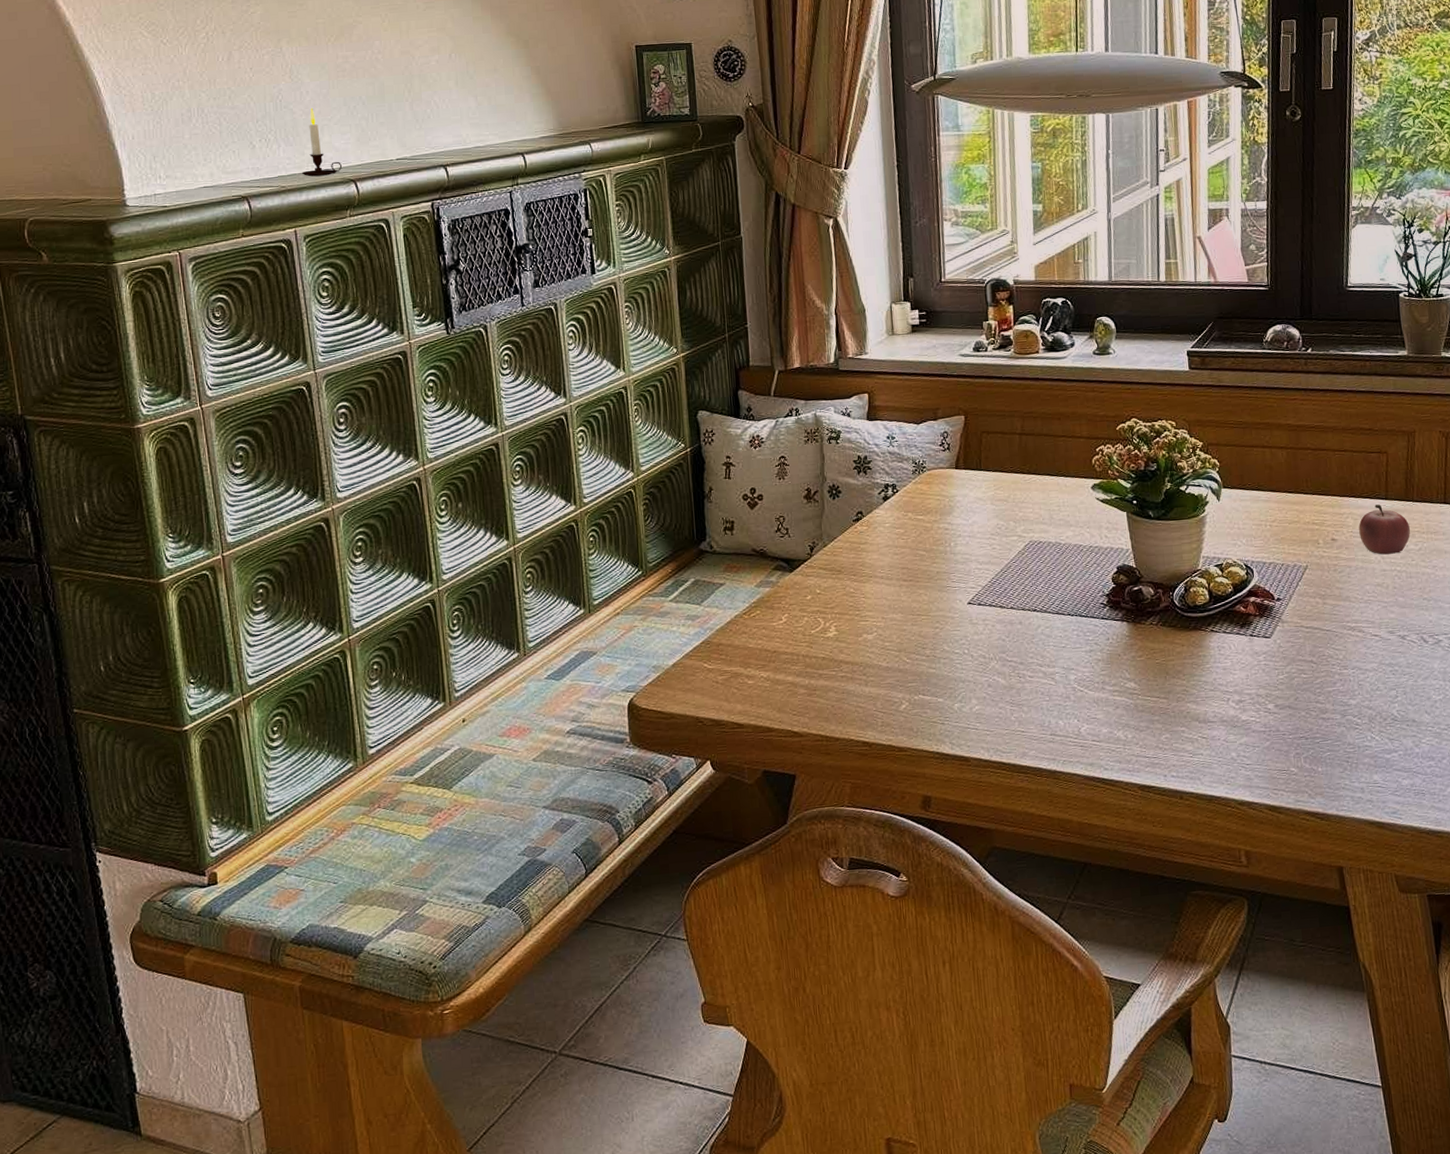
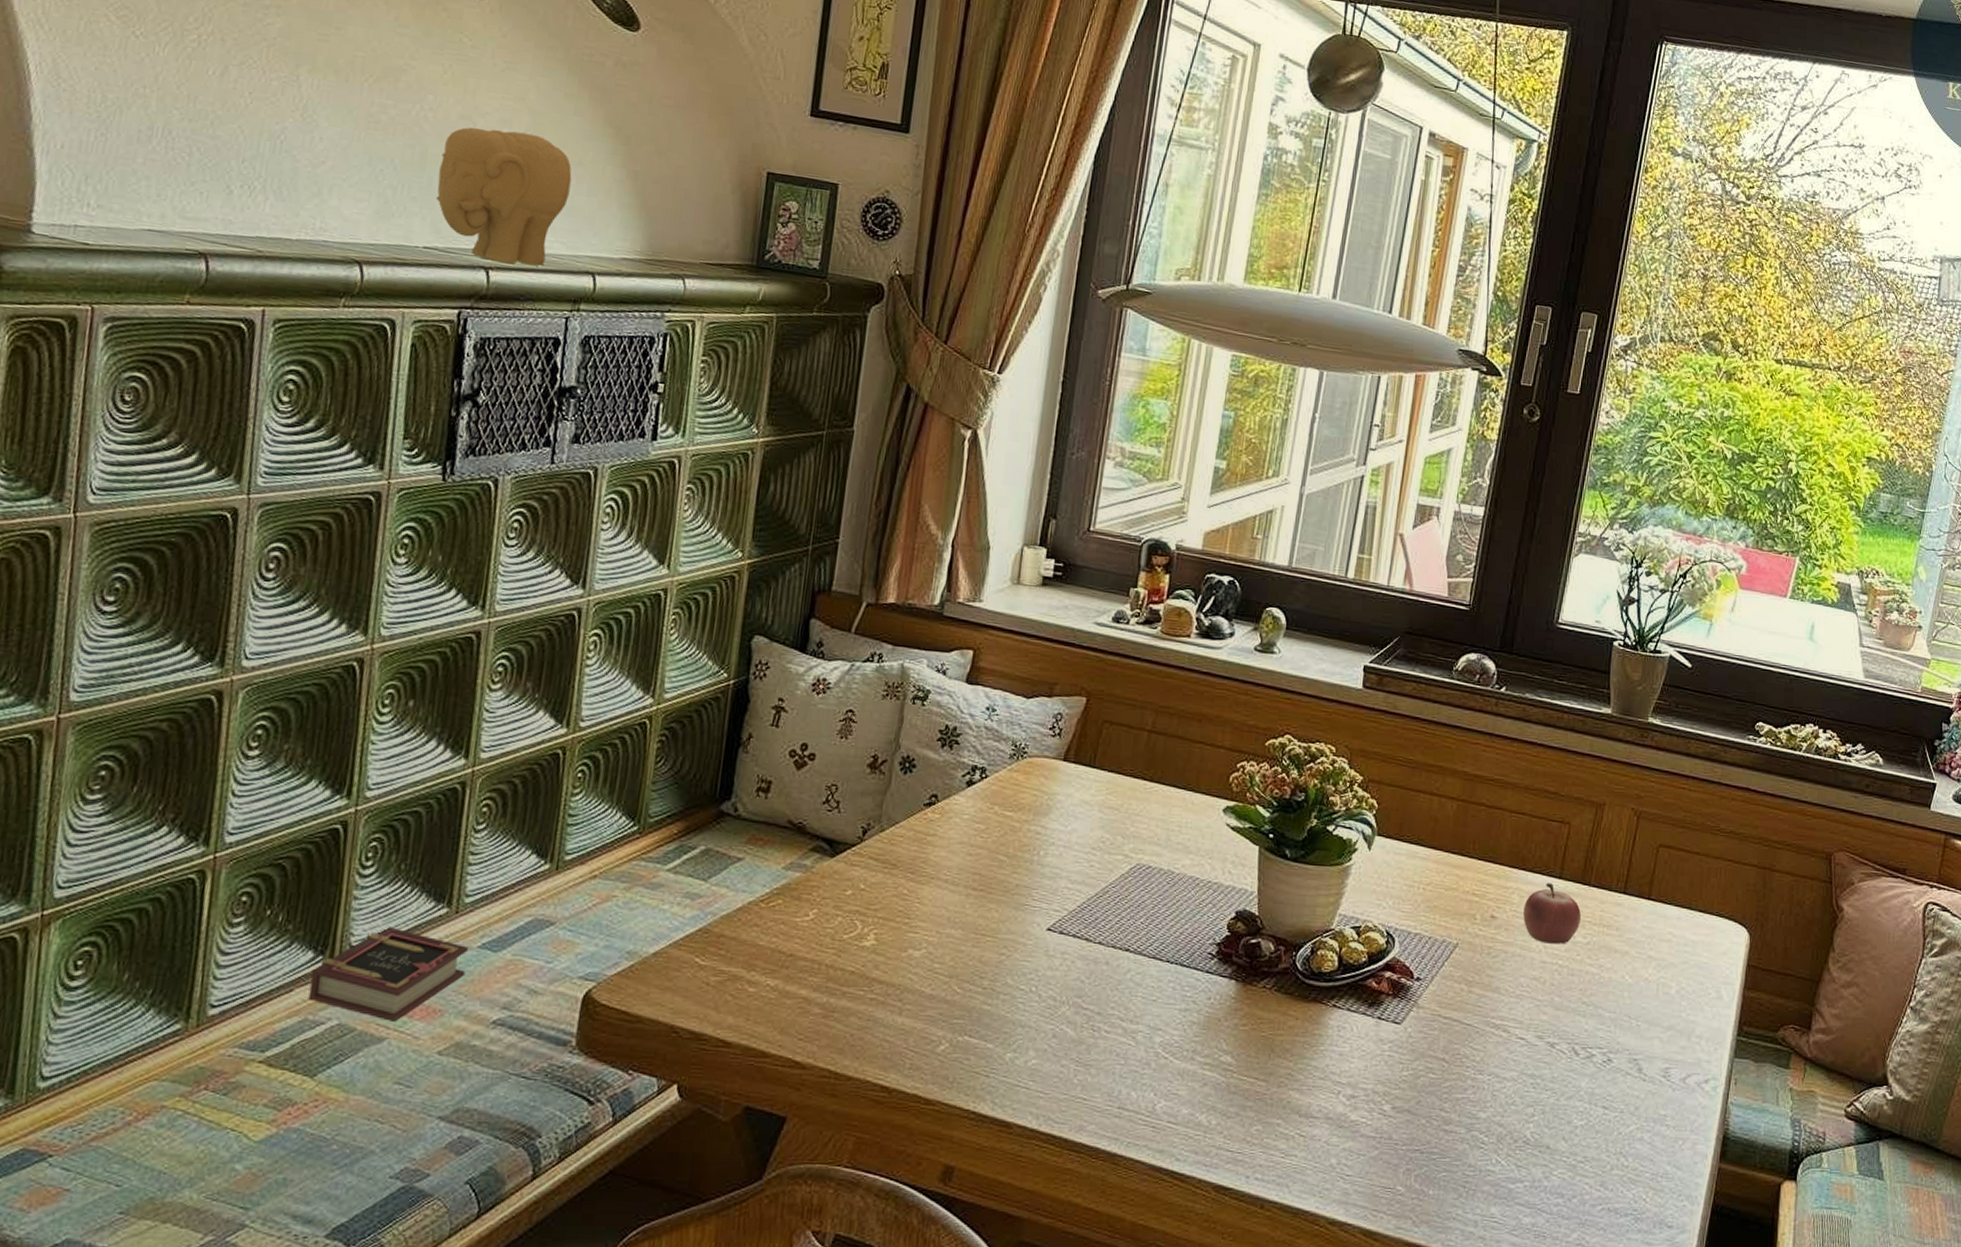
candle: present [302,107,342,177] -> none [290,159,347,250]
decorative figurine: none [395,54,493,160] -> present [436,127,572,267]
book: none [433,672,541,742] -> present [308,927,469,1022]

